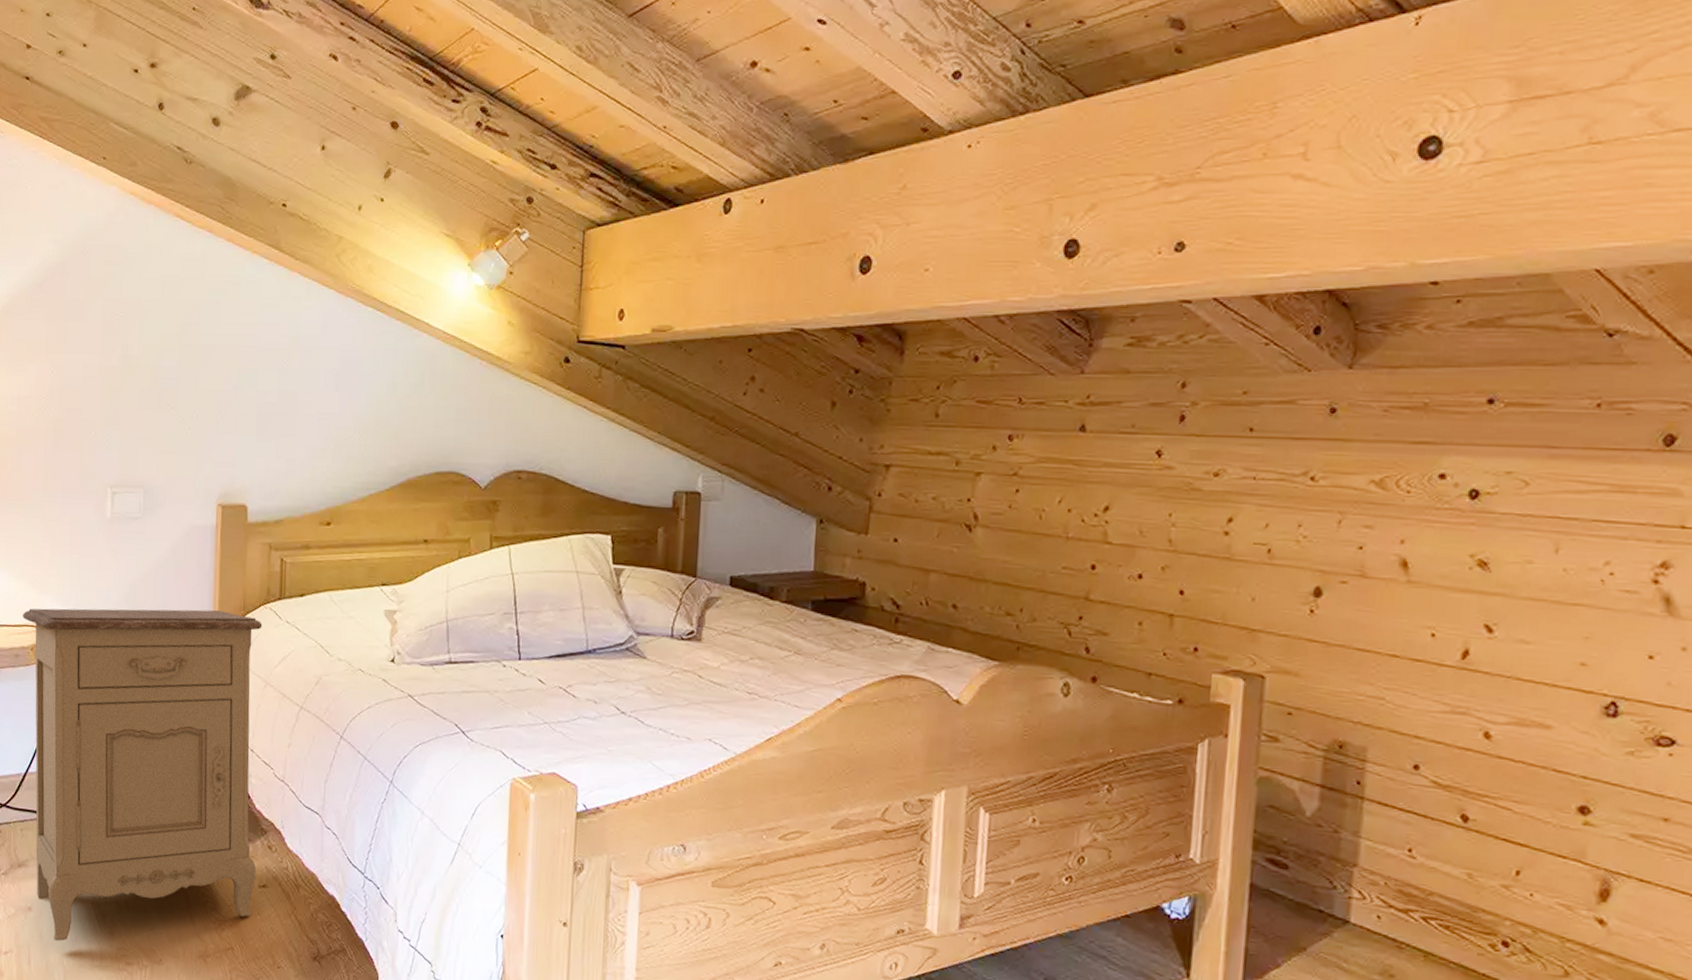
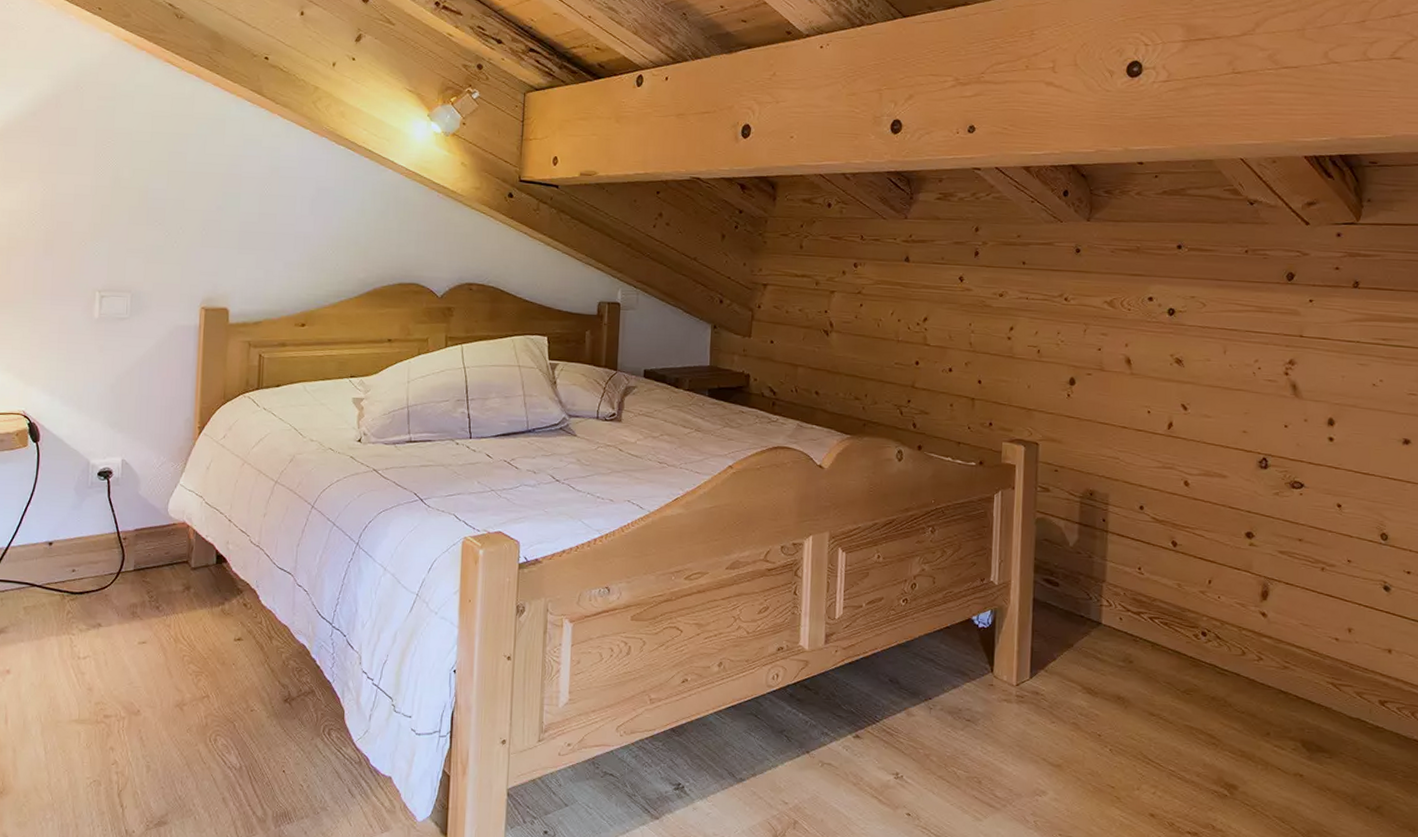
nightstand: present [23,608,263,941] -> none [9,398,241,700]

